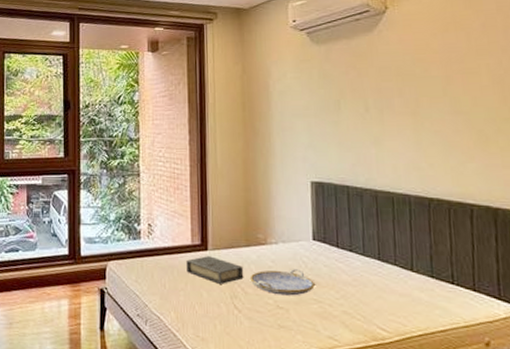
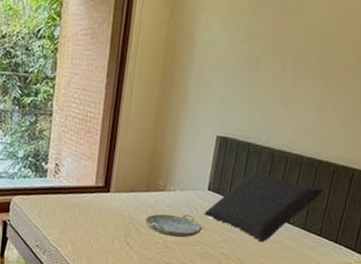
book: present [186,256,244,284] -> none [87,197,141,224]
cushion: none [313,215,442,296] -> present [204,171,323,243]

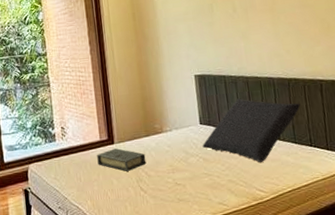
book: none [87,197,141,224] -> present [97,148,146,171]
serving tray: present [144,214,202,238] -> none [151,150,205,174]

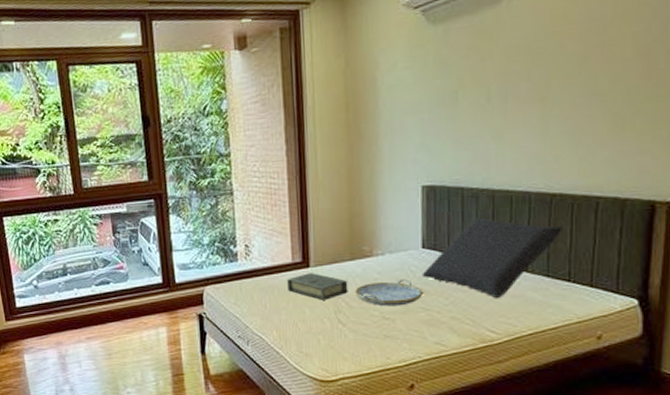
serving tray: none [151,150,205,174] -> present [354,279,423,307]

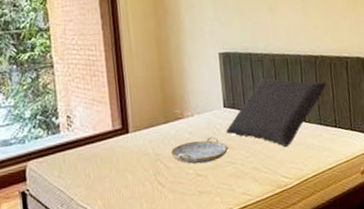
book: present [287,273,348,300] -> none [109,138,165,164]

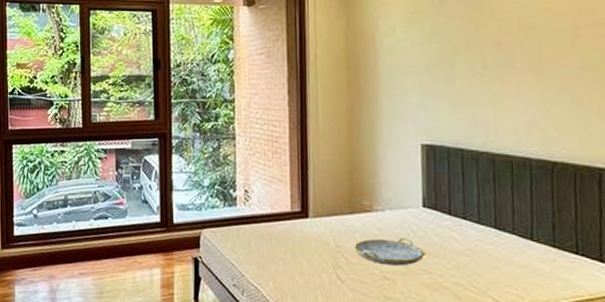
cushion: present [225,78,326,148] -> none [423,180,567,267]

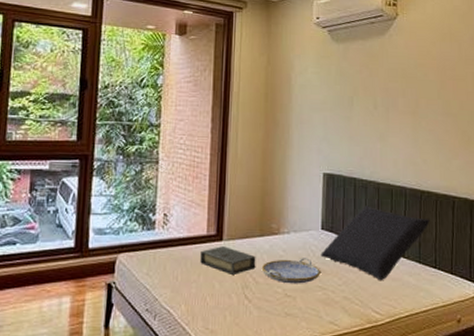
book: none [285,224,347,253] -> present [200,246,256,274]
cushion: none [423,180,567,267] -> present [320,205,430,281]

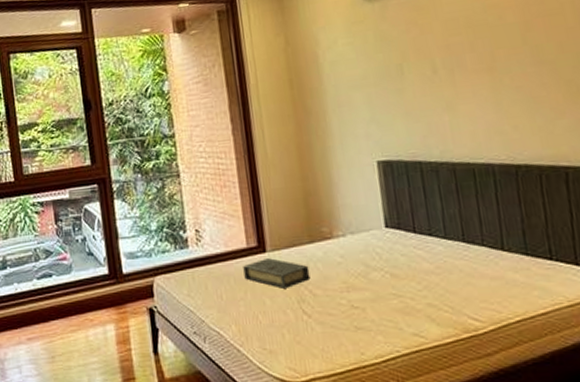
serving tray: present [261,258,320,284] -> none [317,262,392,294]
cushion: present [320,205,430,281] -> none [388,192,535,282]

